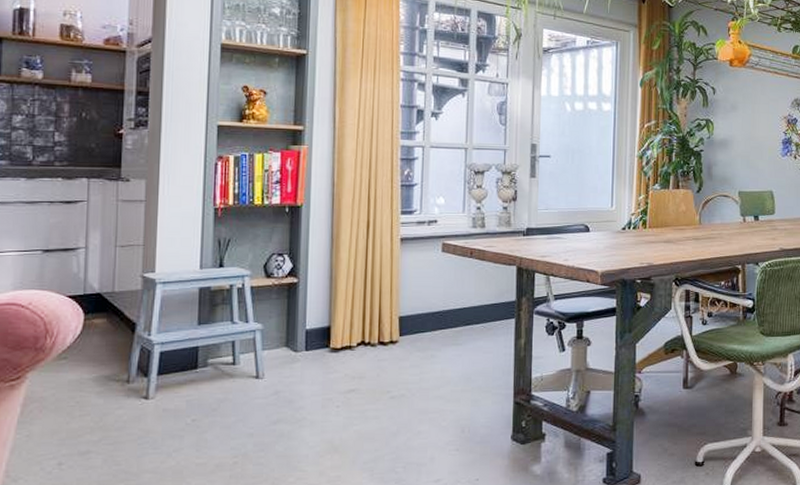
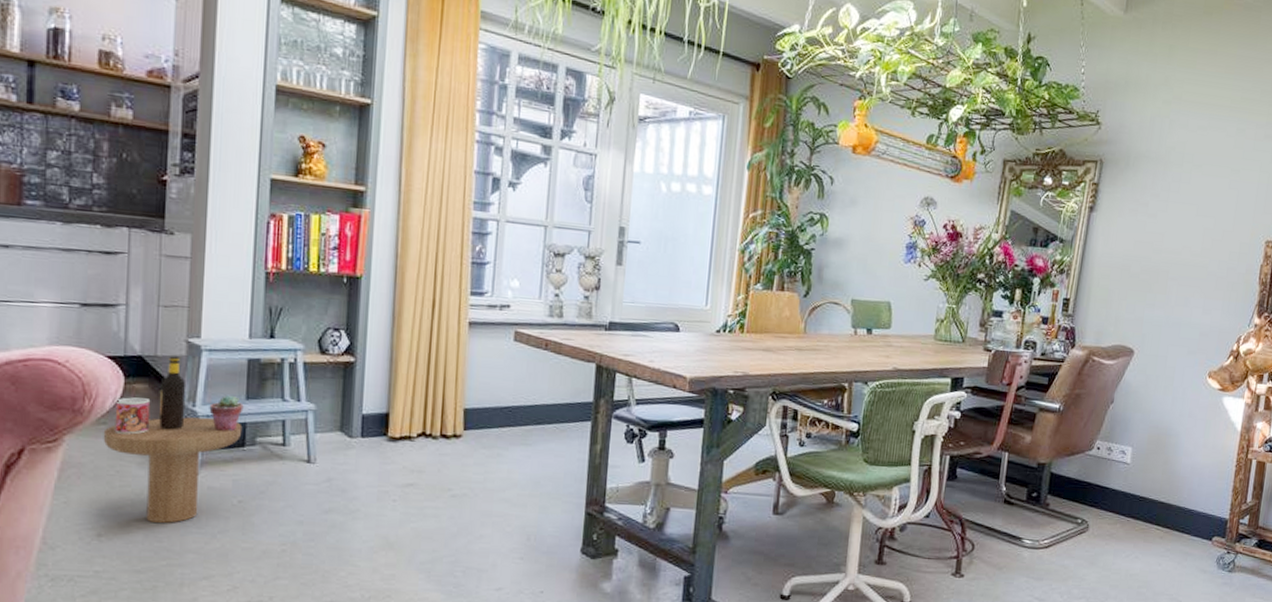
side table: none [64,291,195,447] -> present [103,356,243,523]
mug: none [75,332,109,367] -> present [114,397,151,435]
potted succulent: none [163,322,196,356] -> present [209,394,244,432]

